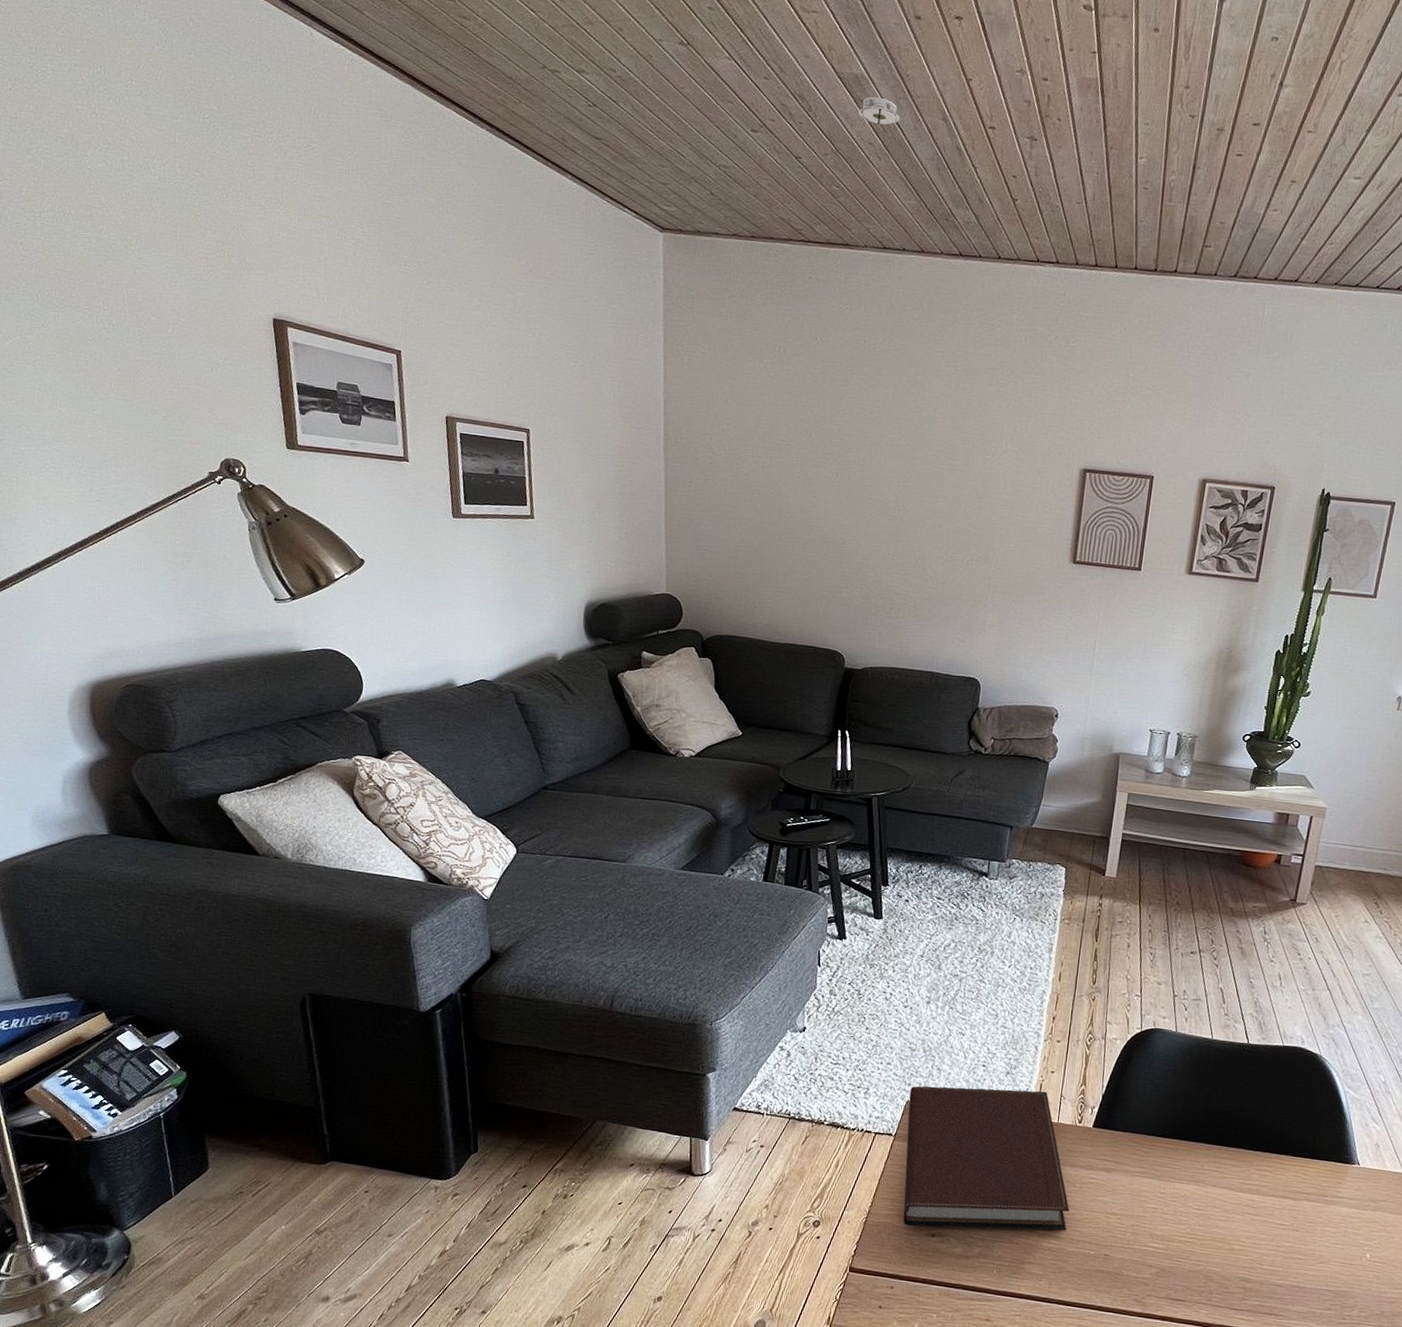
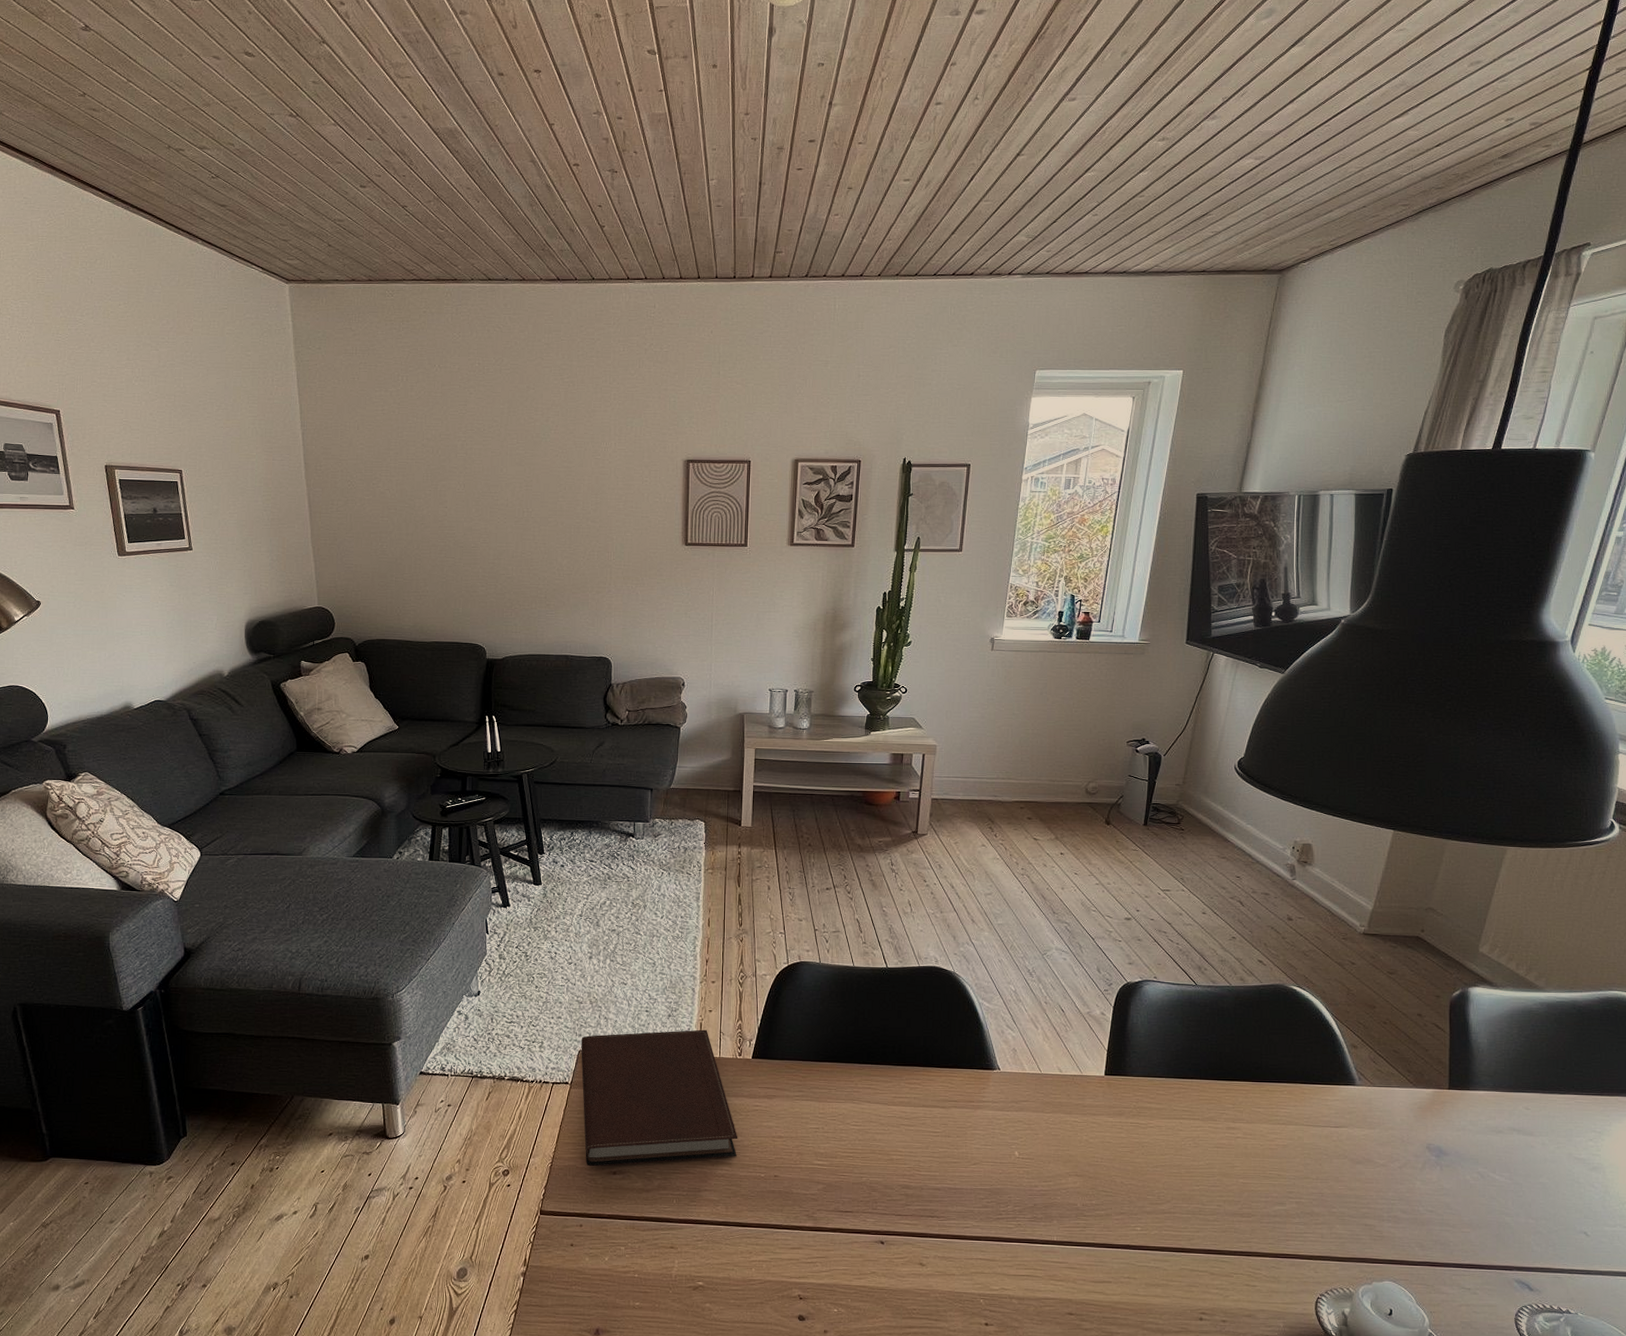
smoke detector: present [857,96,900,125] -> none [454,147,493,171]

